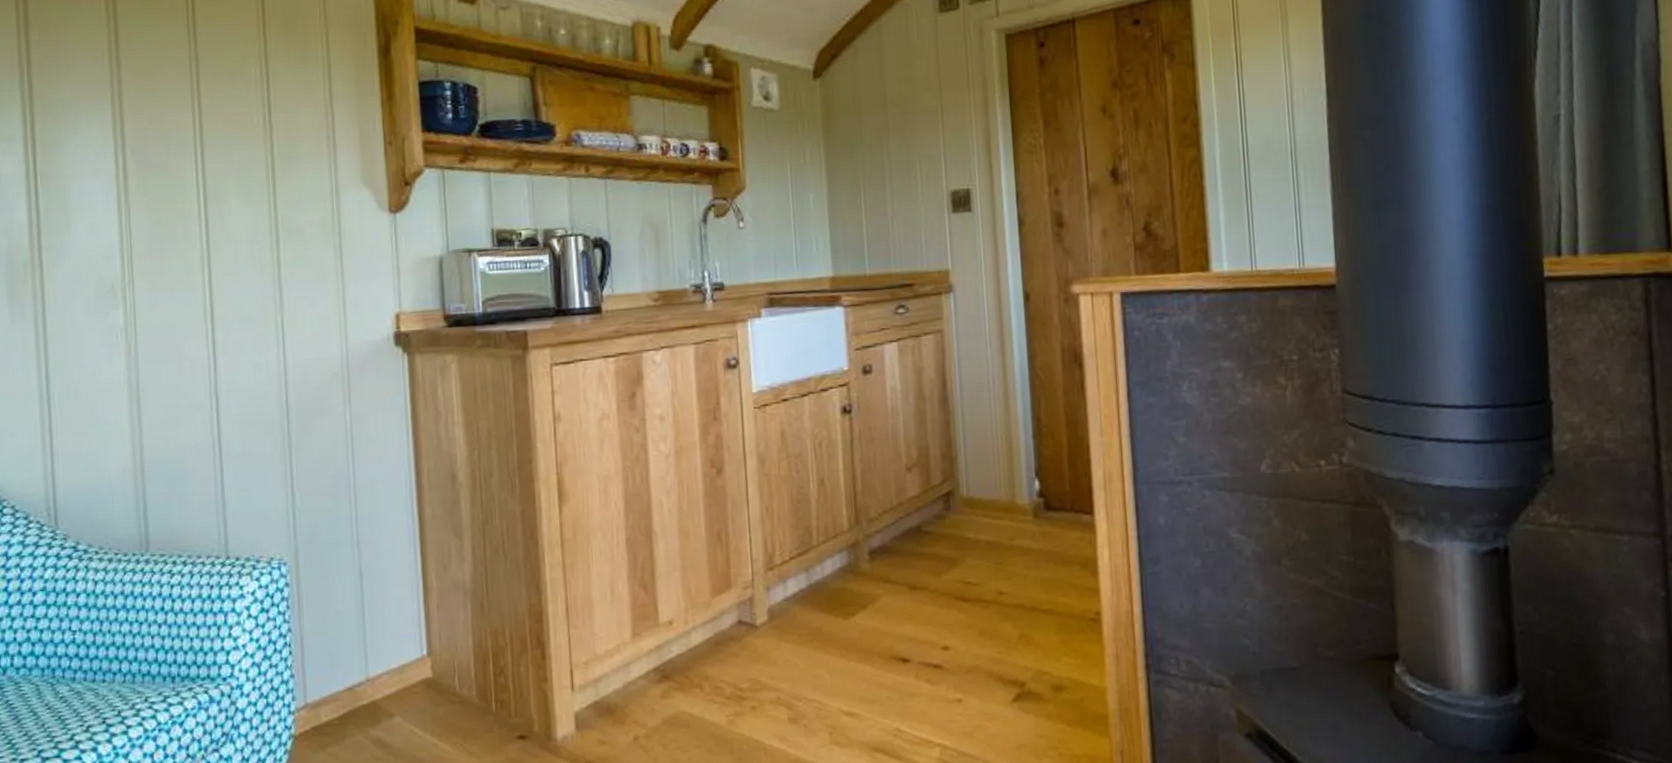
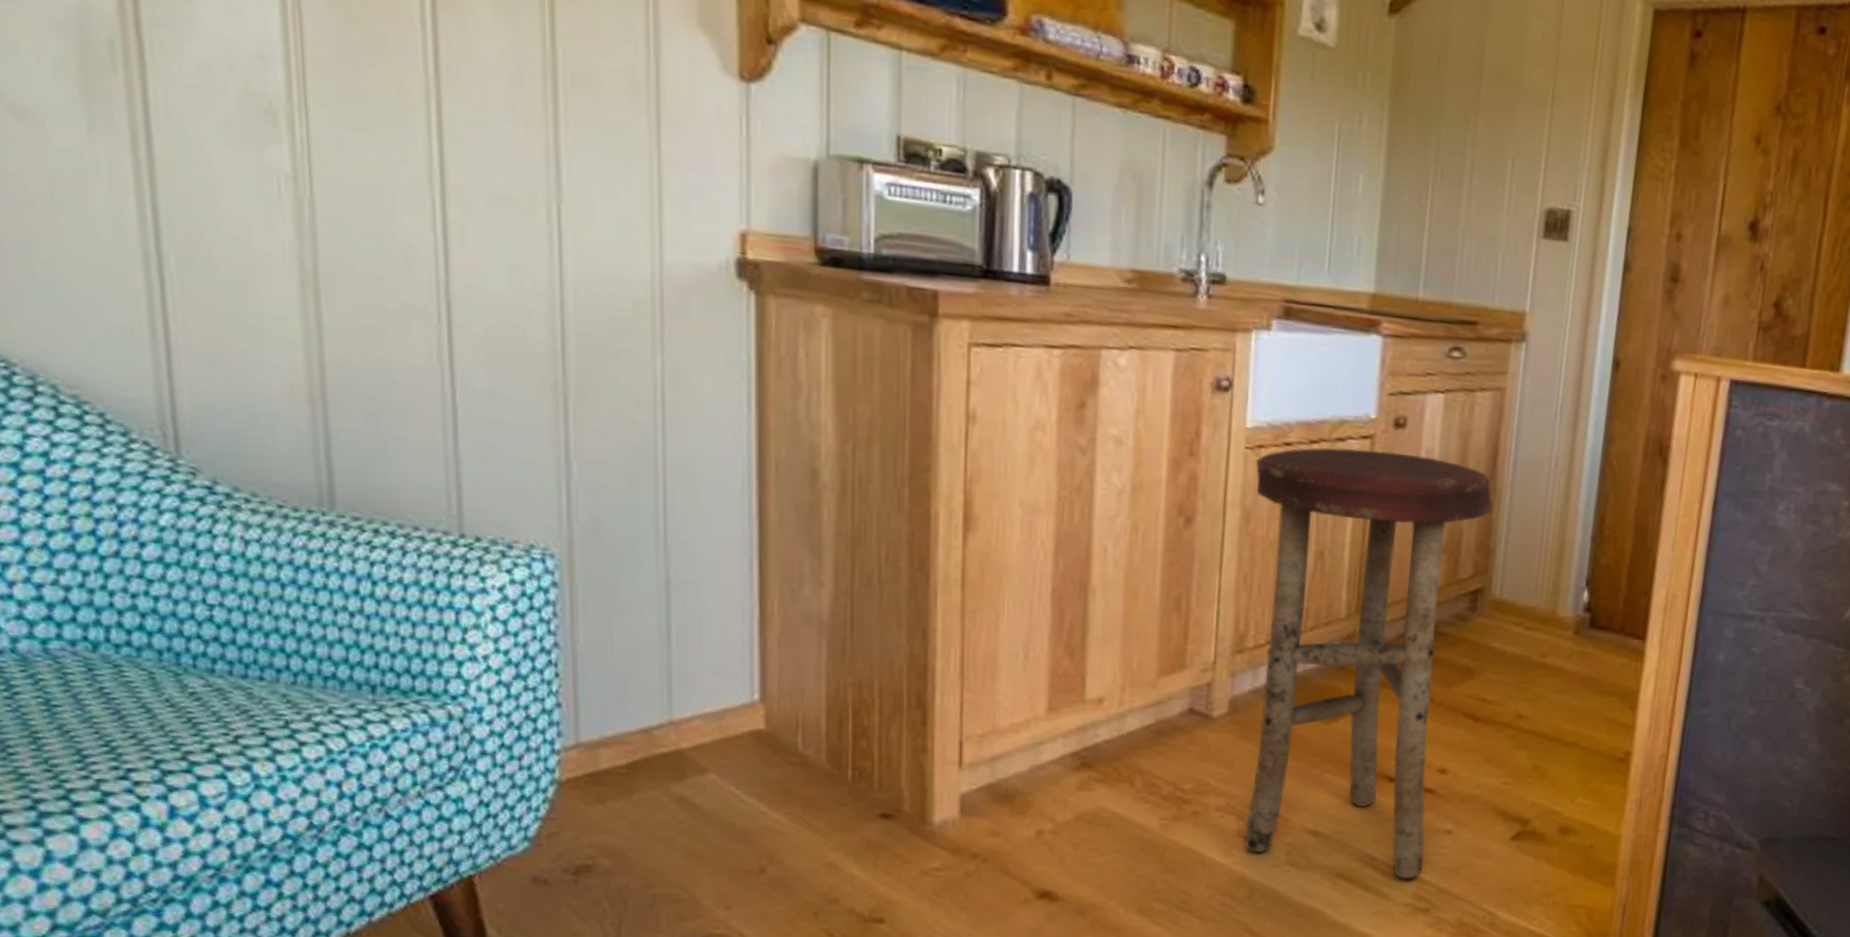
stool: none [763,392,950,747] -> present [1244,447,1493,879]

